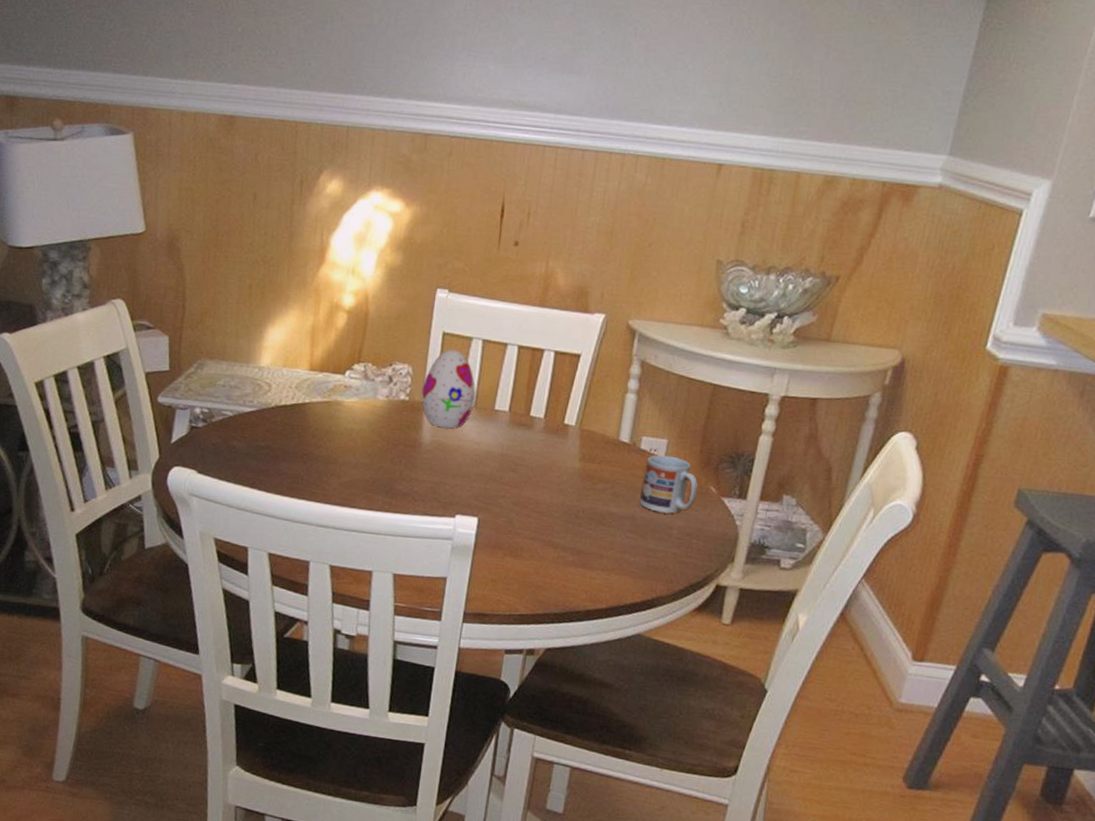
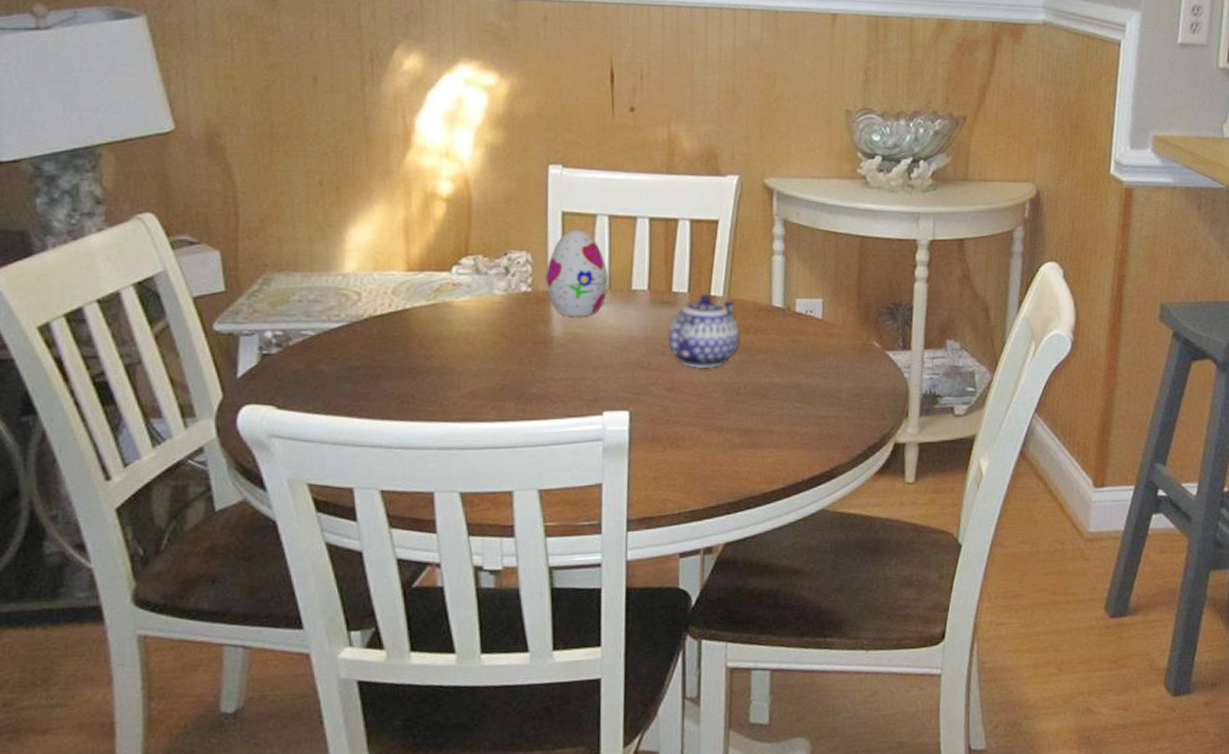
teapot: none [520,422,586,491] -> present [669,295,740,369]
cup: present [640,455,698,514] -> none [803,315,861,376]

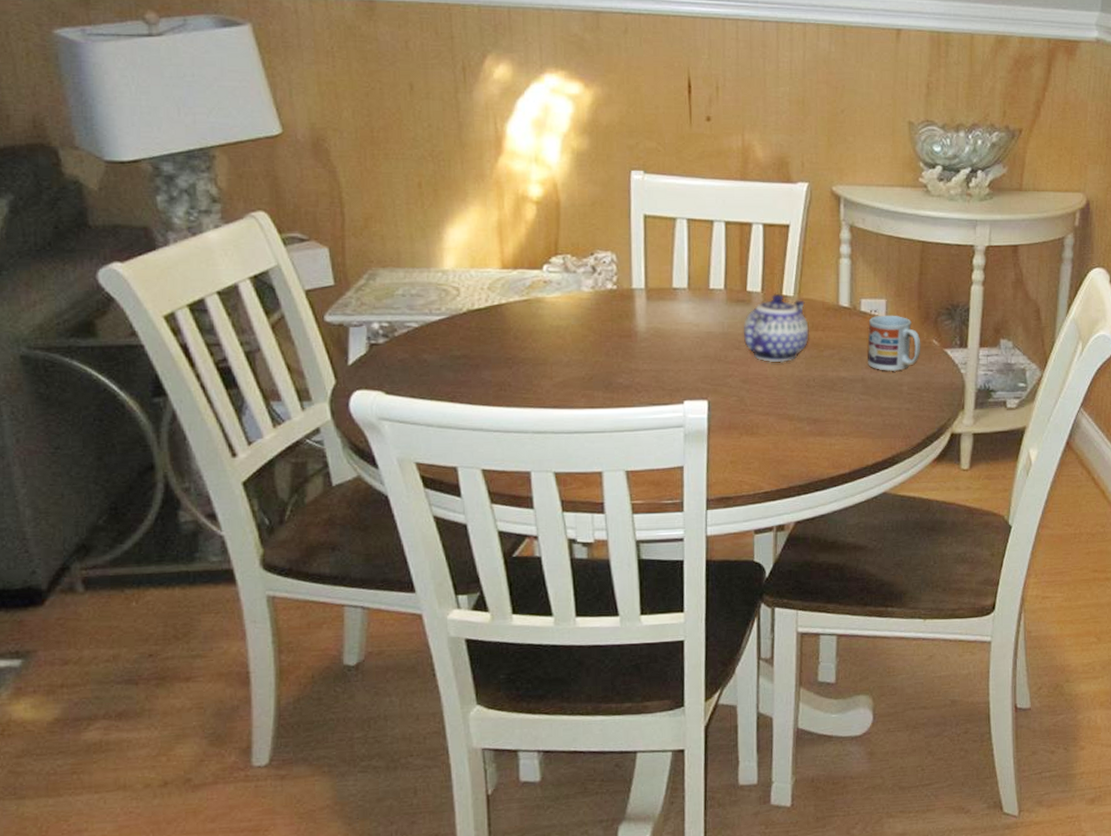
decorative egg: present [546,229,608,317] -> none [630,231,687,313]
cup: none [803,315,861,376] -> present [867,315,921,371]

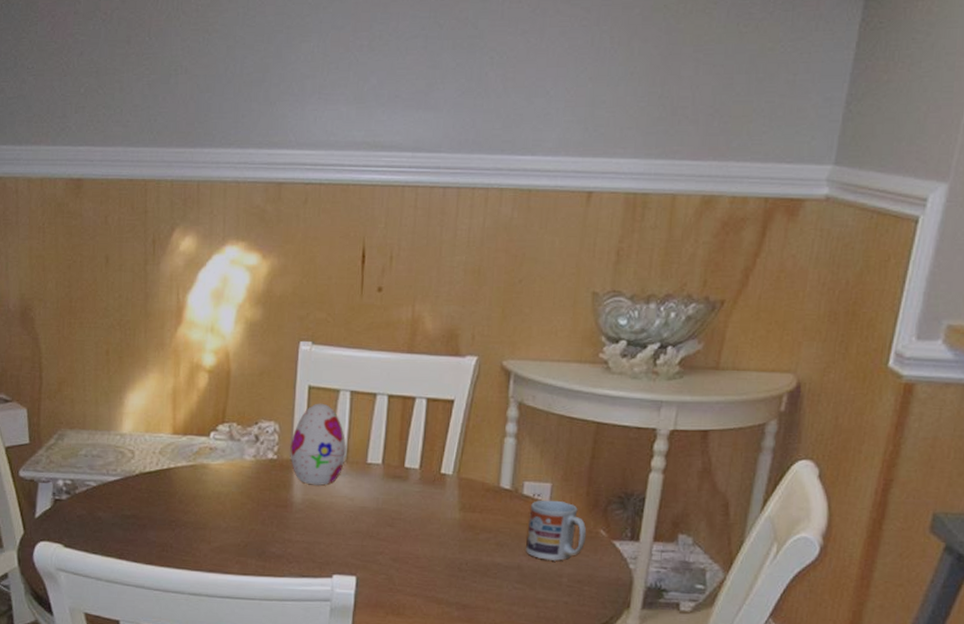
decorative egg: none [630,231,687,313] -> present [290,403,346,486]
teapot: present [744,294,809,363] -> none [398,472,466,544]

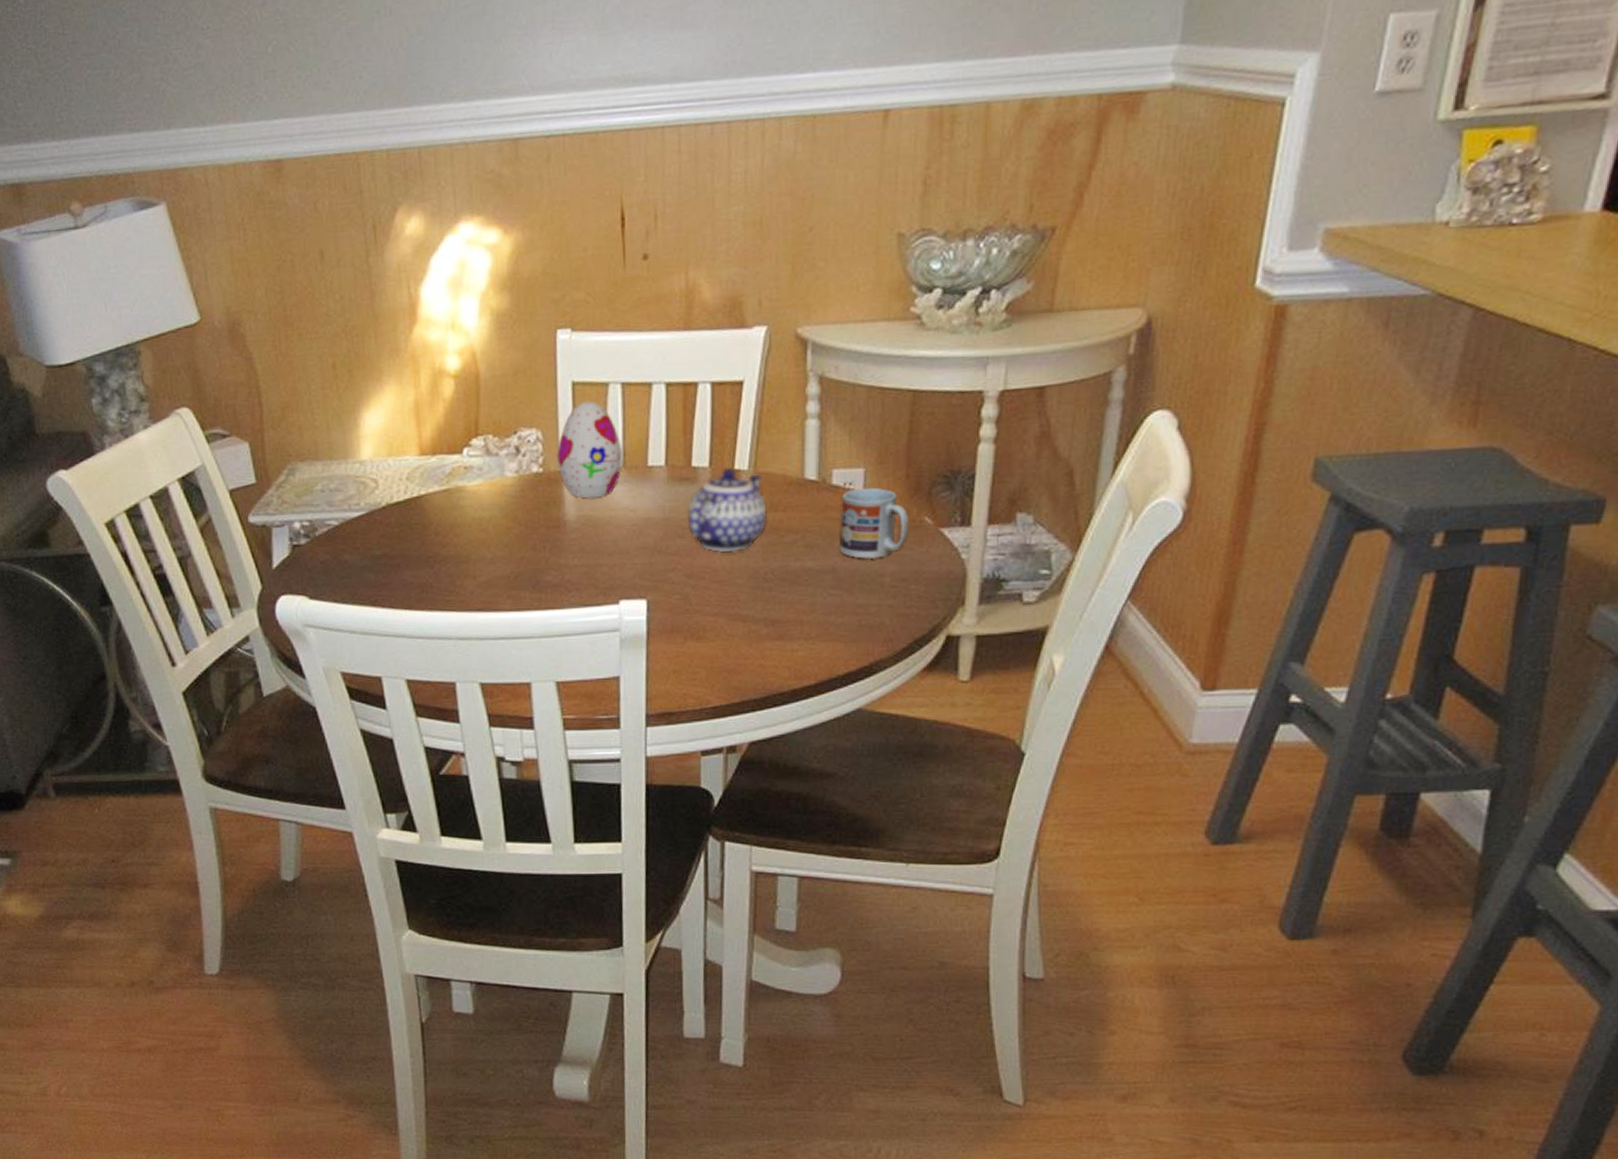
teapot: none [398,472,466,544] -> present [688,468,767,553]

